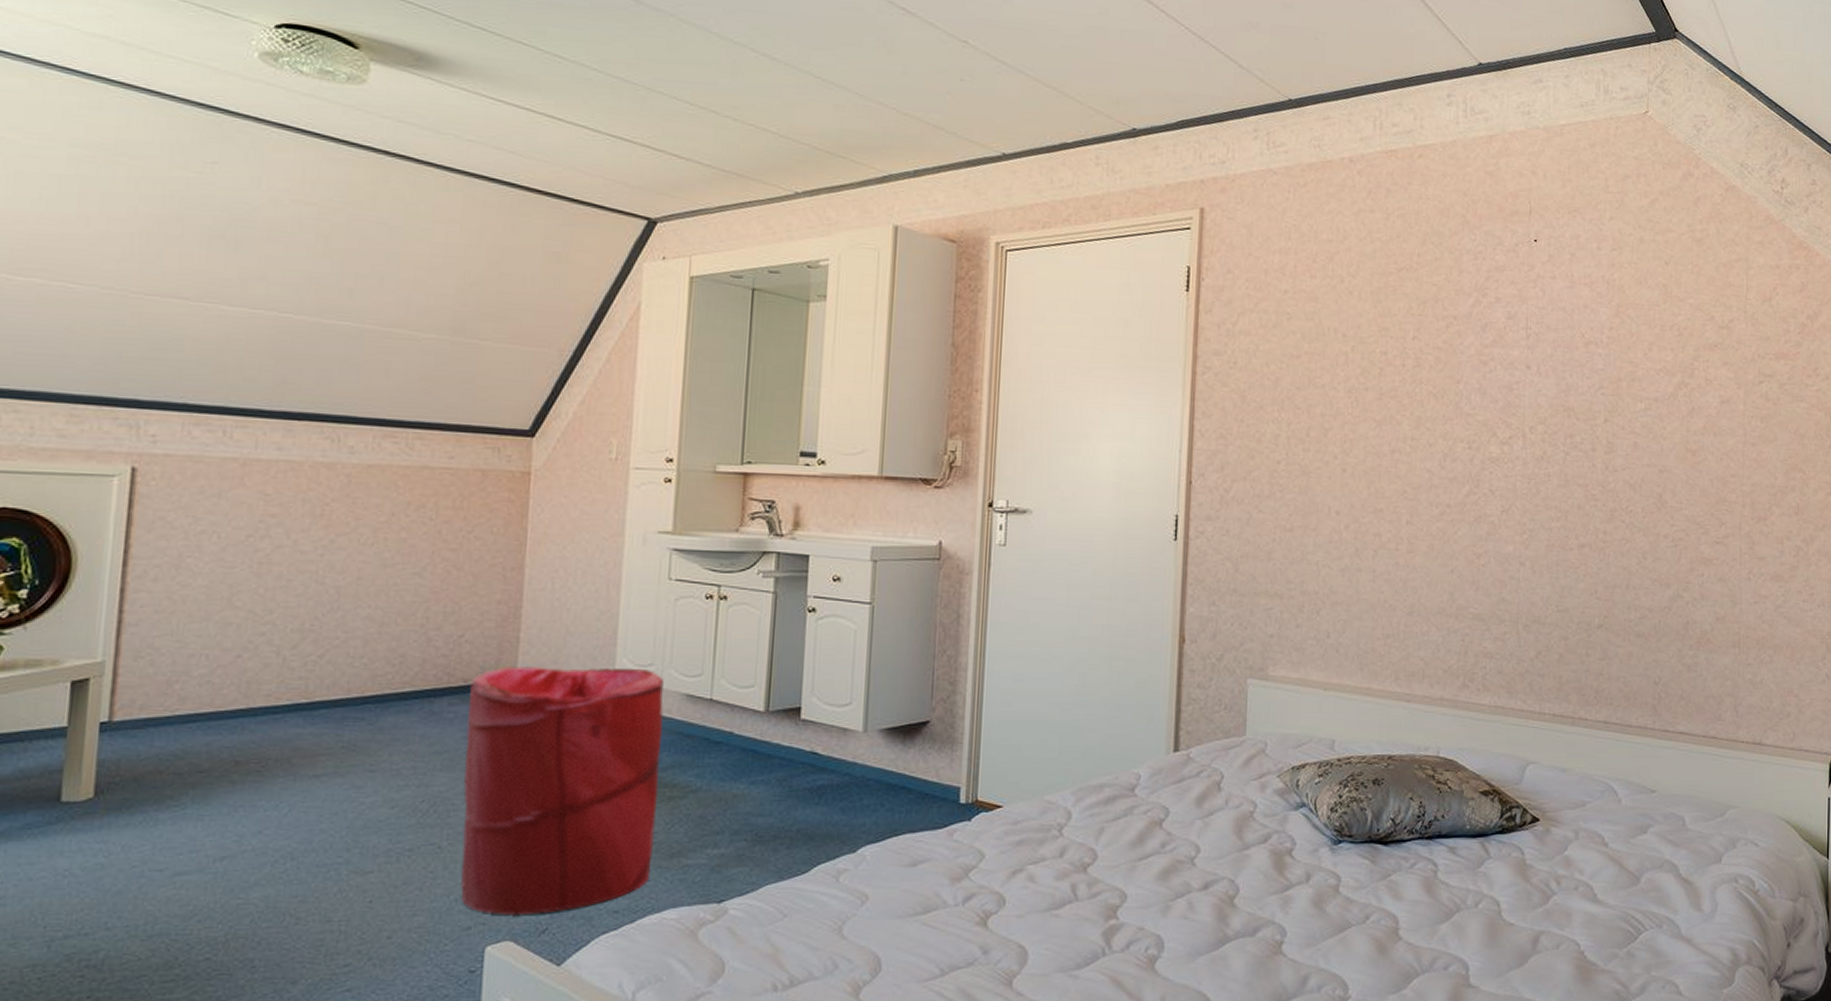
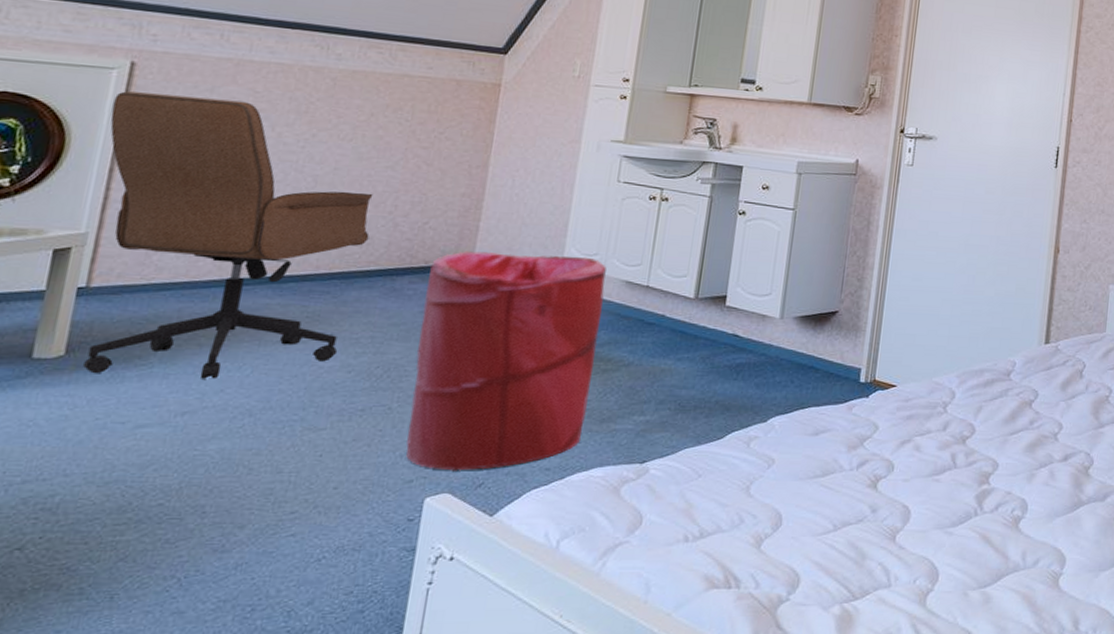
office chair: none [114,501,402,820] -> present [83,91,374,379]

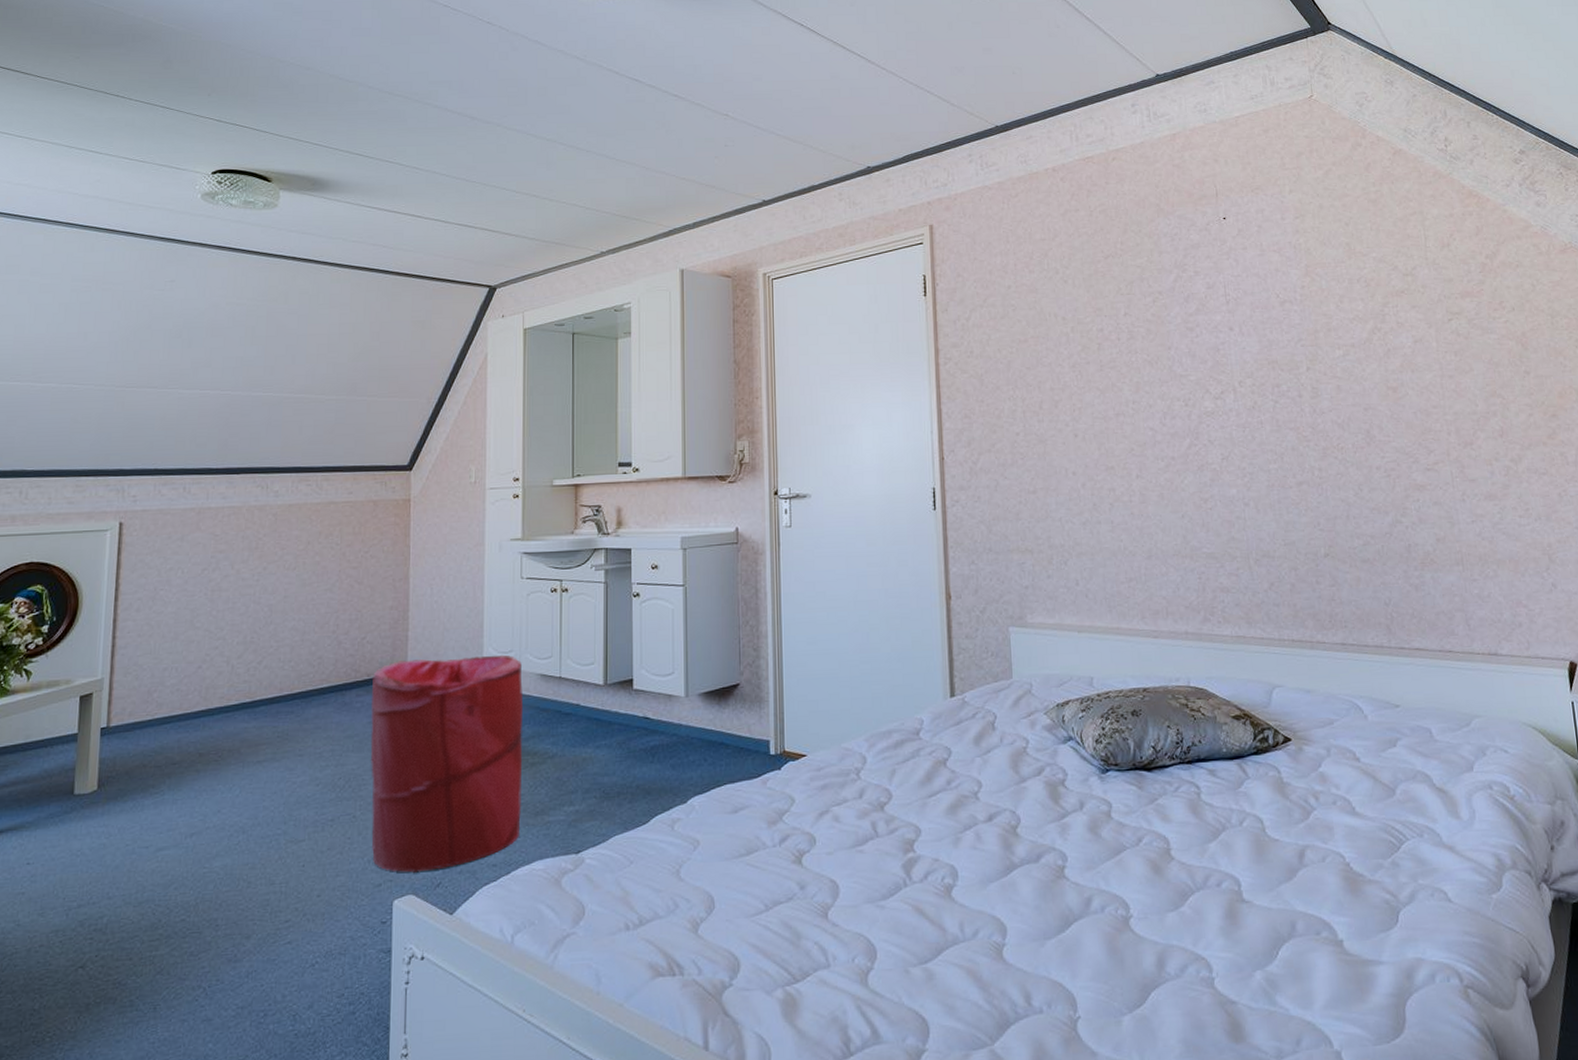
office chair: present [83,91,374,379] -> none [109,545,319,805]

